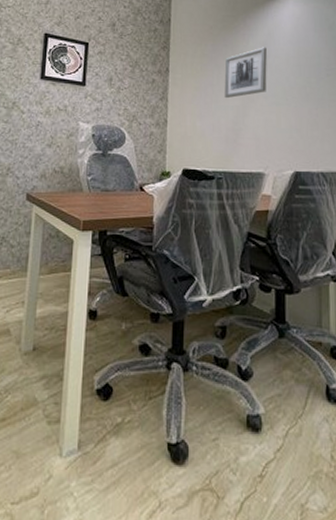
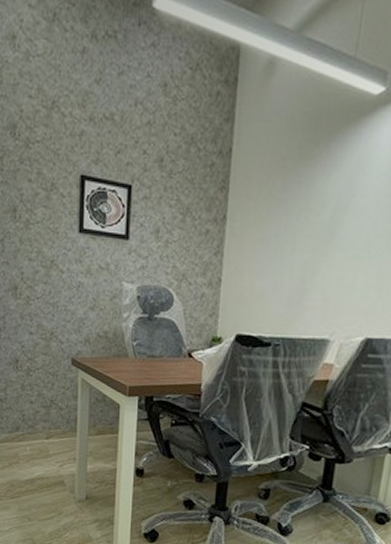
wall art: present [224,47,267,98] -> none [291,182,353,251]

